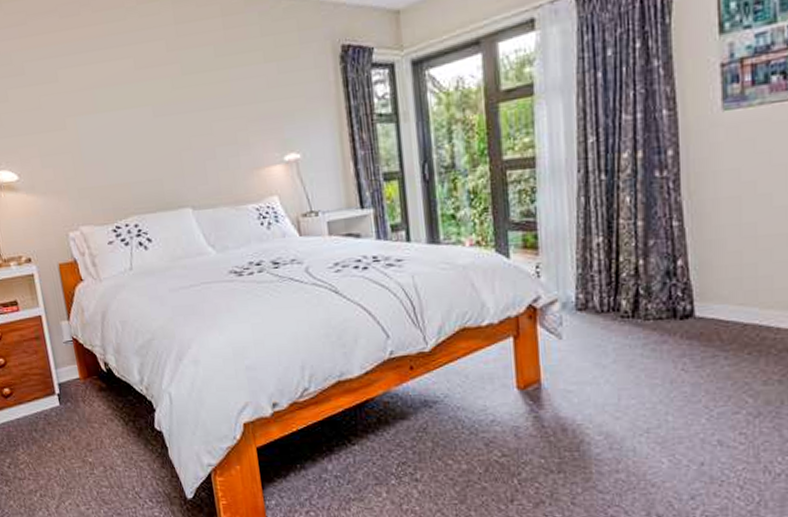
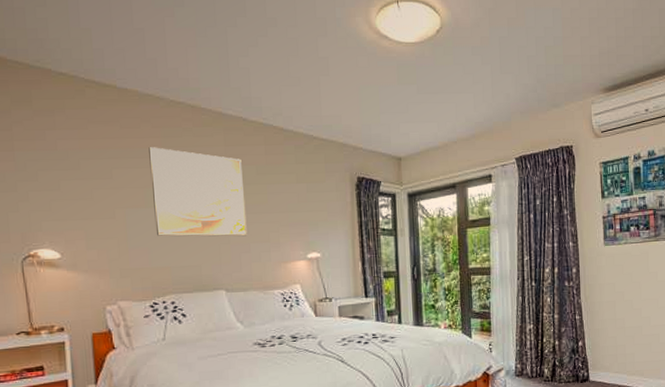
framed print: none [91,36,211,147] -> present [149,147,247,237]

